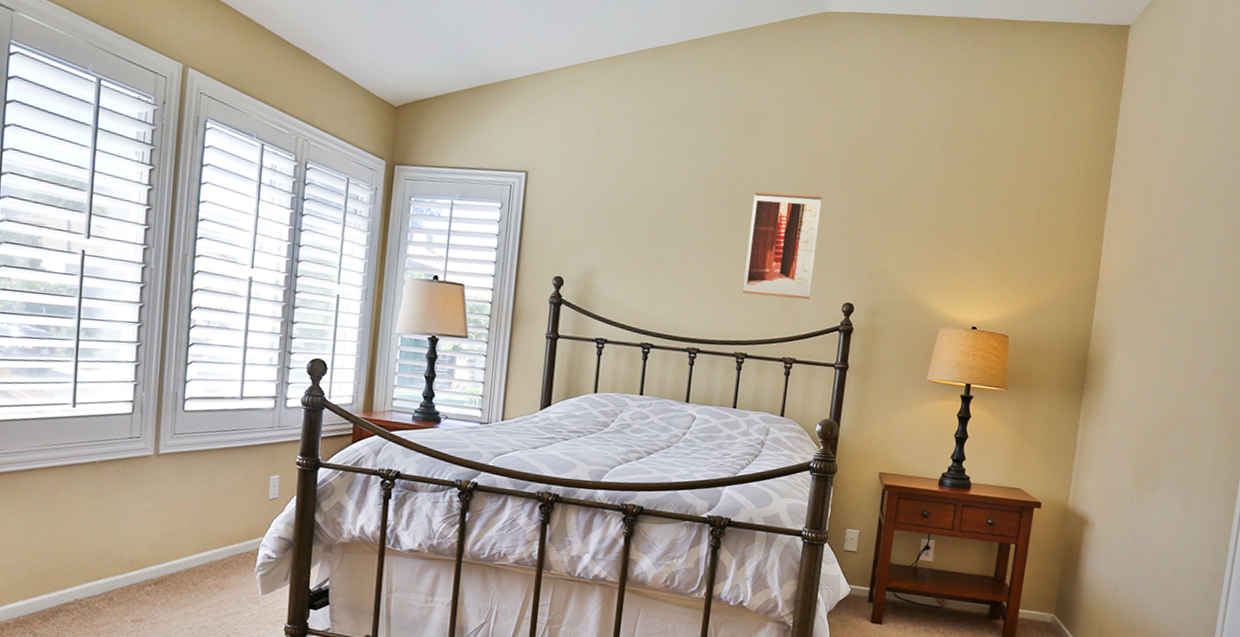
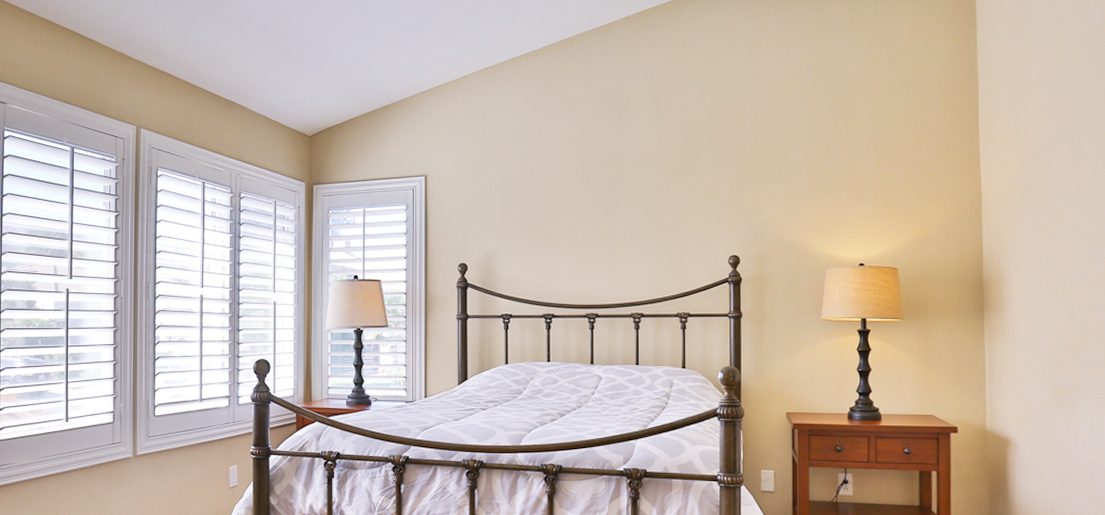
wall art: present [743,191,823,300] -> none [631,160,697,258]

